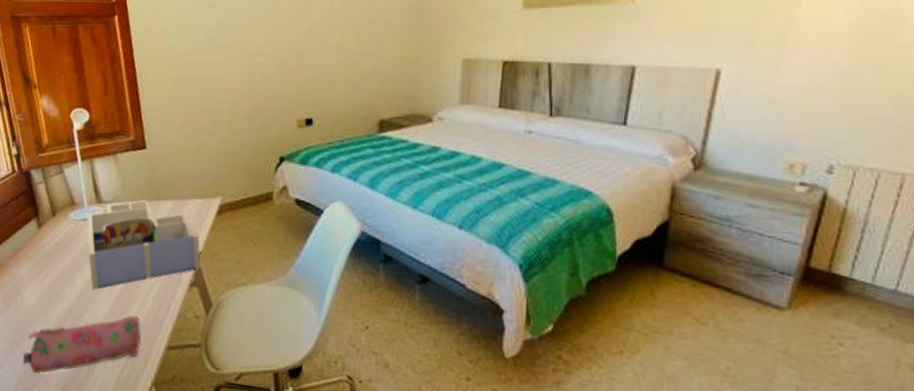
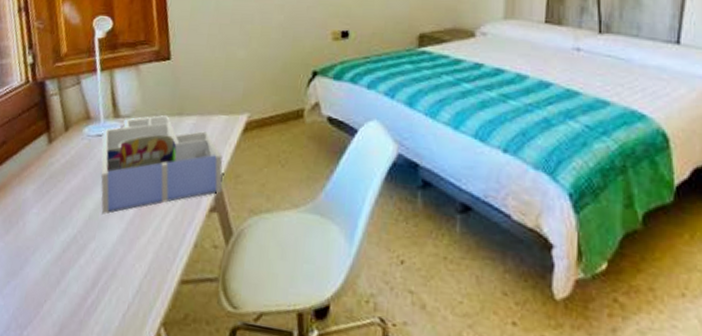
pencil case: present [23,315,141,374] -> none [18,243,153,310]

